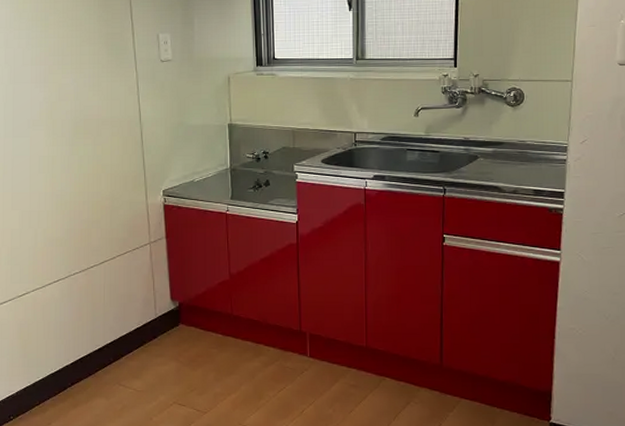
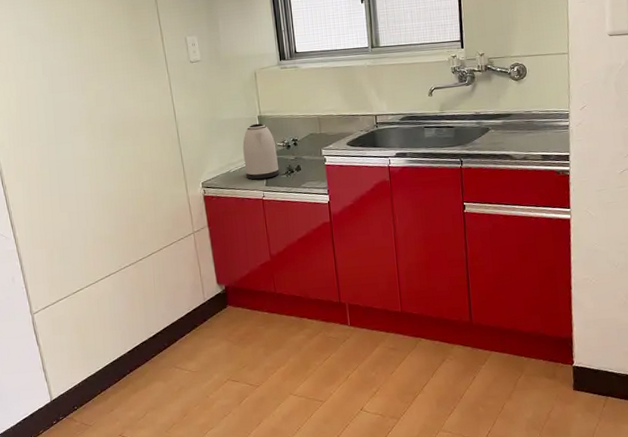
kettle: none [209,132,247,192] -> present [242,123,280,180]

